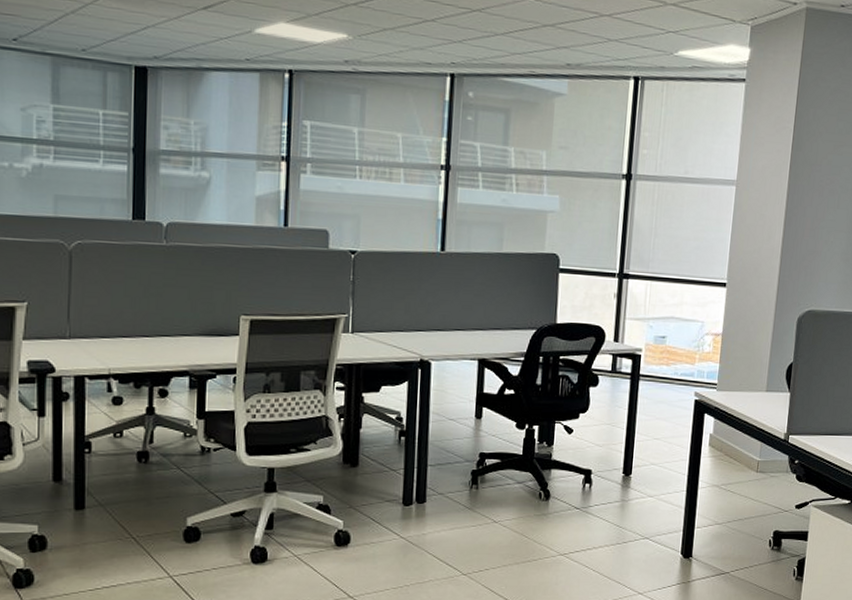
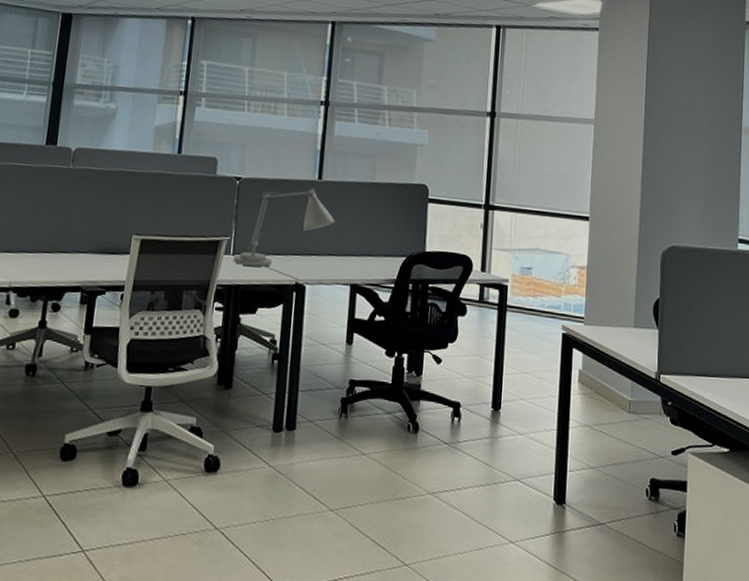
desk lamp: none [352,261,461,344] -> present [233,189,336,267]

